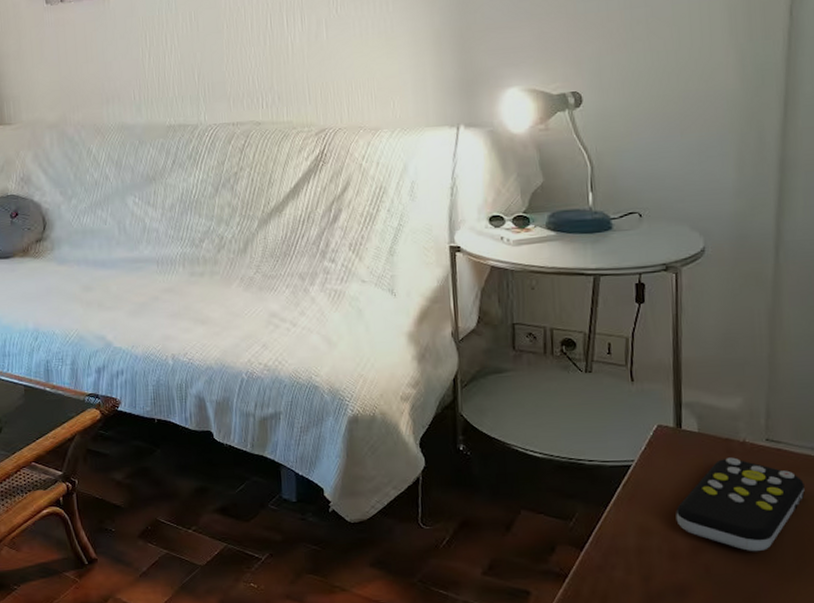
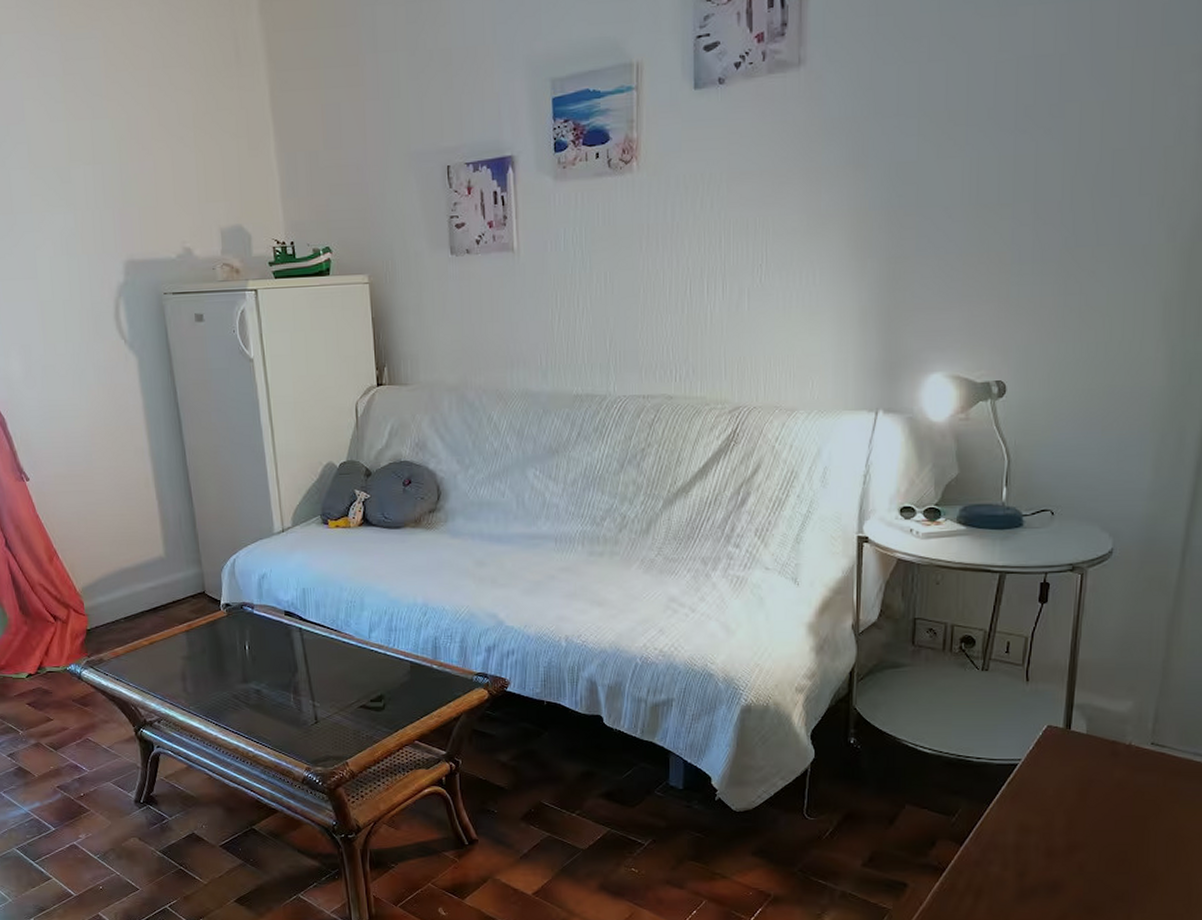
remote control: present [675,457,805,552] -> none [1056,760,1183,852]

